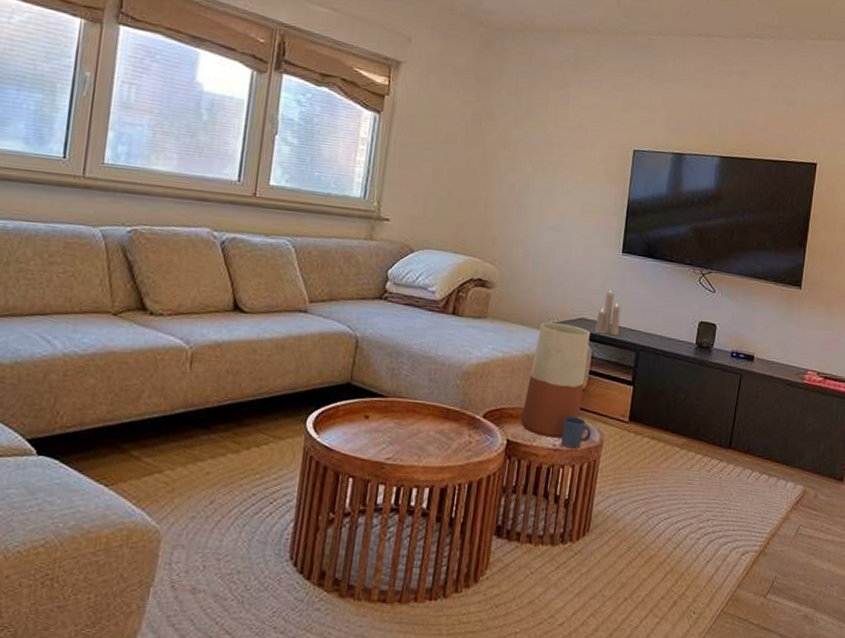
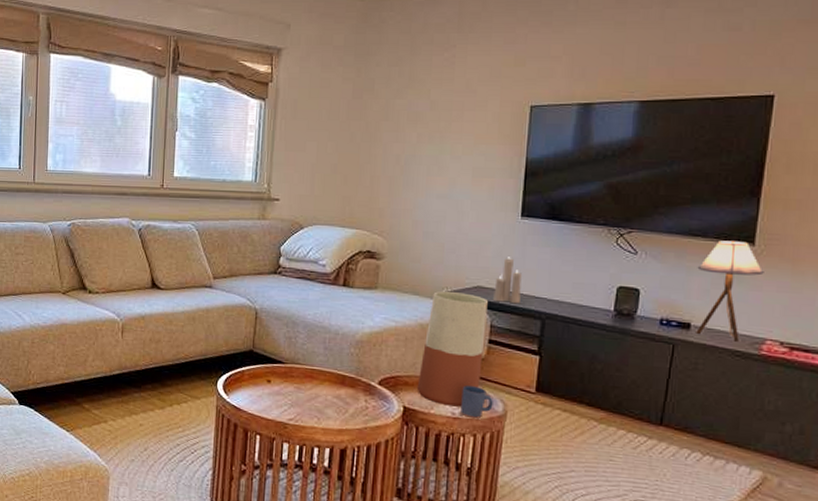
table lamp: none [758,283,807,372] -> present [696,239,764,342]

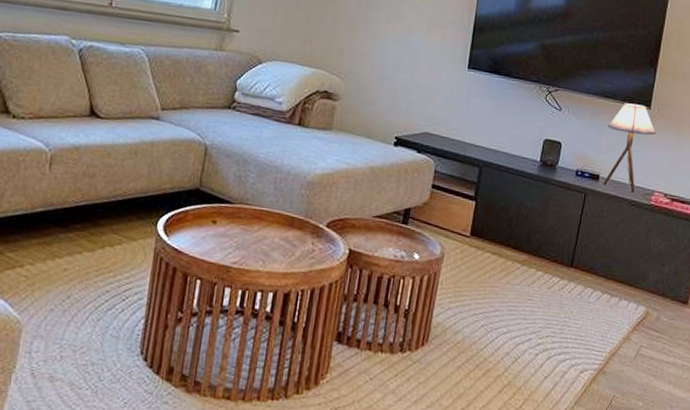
vase: present [417,291,489,407] -> none [363,135,435,250]
mug: present [461,385,493,418] -> none [402,228,433,261]
candle: present [492,257,522,304] -> none [438,106,465,152]

